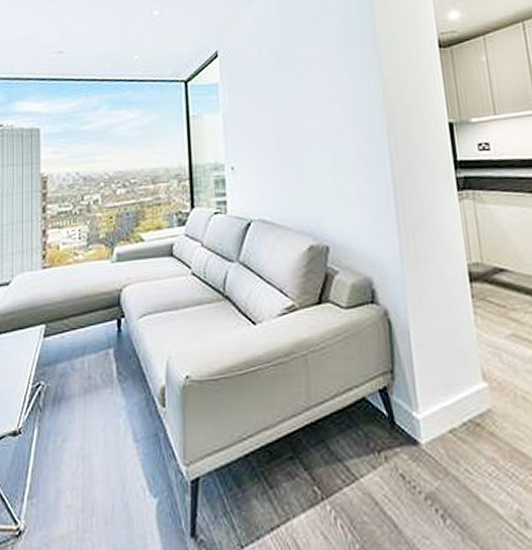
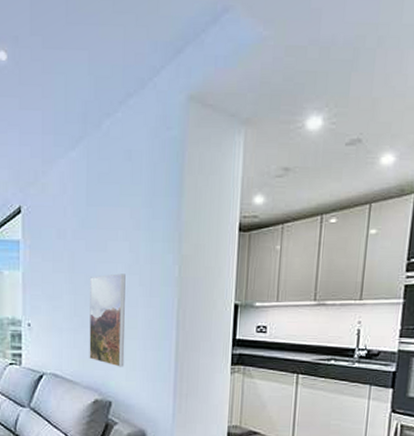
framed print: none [292,104,338,206] -> present [89,273,126,367]

